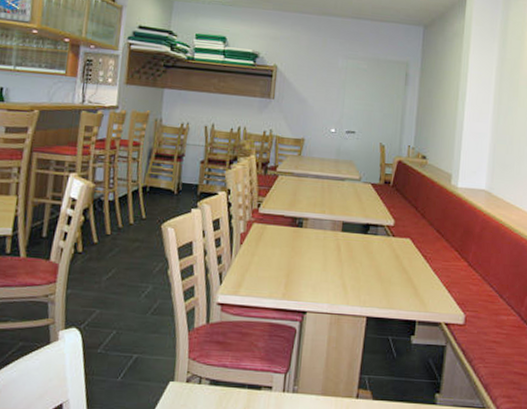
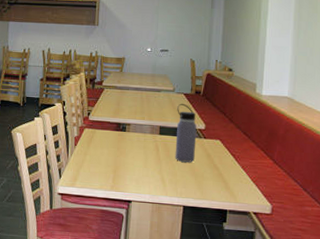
water bottle: none [359,195,385,265] -> present [175,103,197,163]

